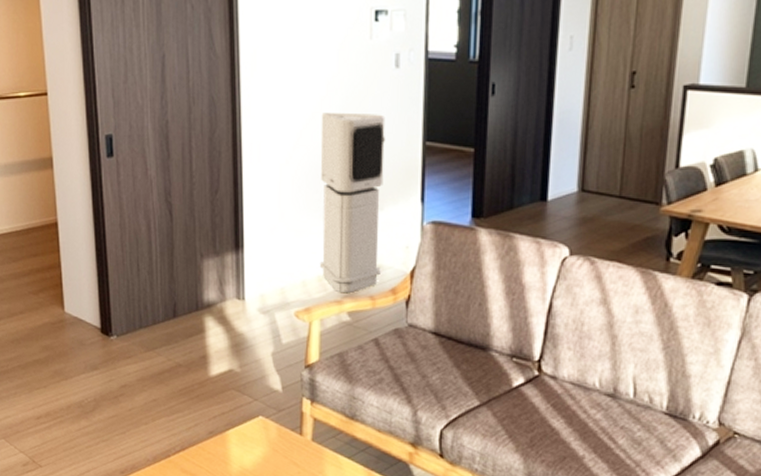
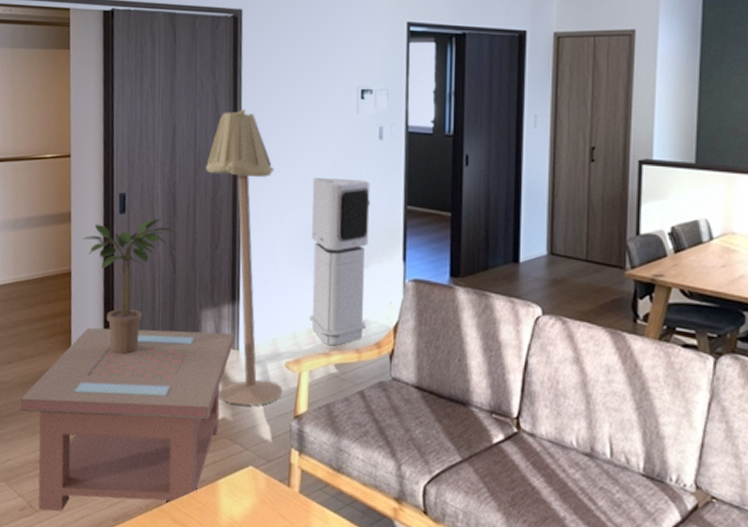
coffee table: none [13,281,239,466] -> present [20,327,234,512]
potted plant: none [67,162,168,307] -> present [82,219,174,354]
floor lamp: none [200,35,293,356] -> present [205,108,283,406]

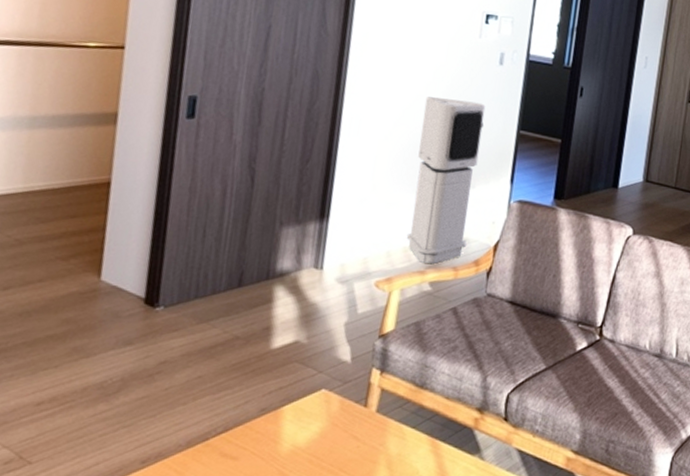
coffee table: present [20,327,234,512] -> none [16,246,319,462]
potted plant: present [82,219,174,354] -> none [131,127,256,275]
floor lamp: present [205,108,283,406] -> none [293,18,384,327]

